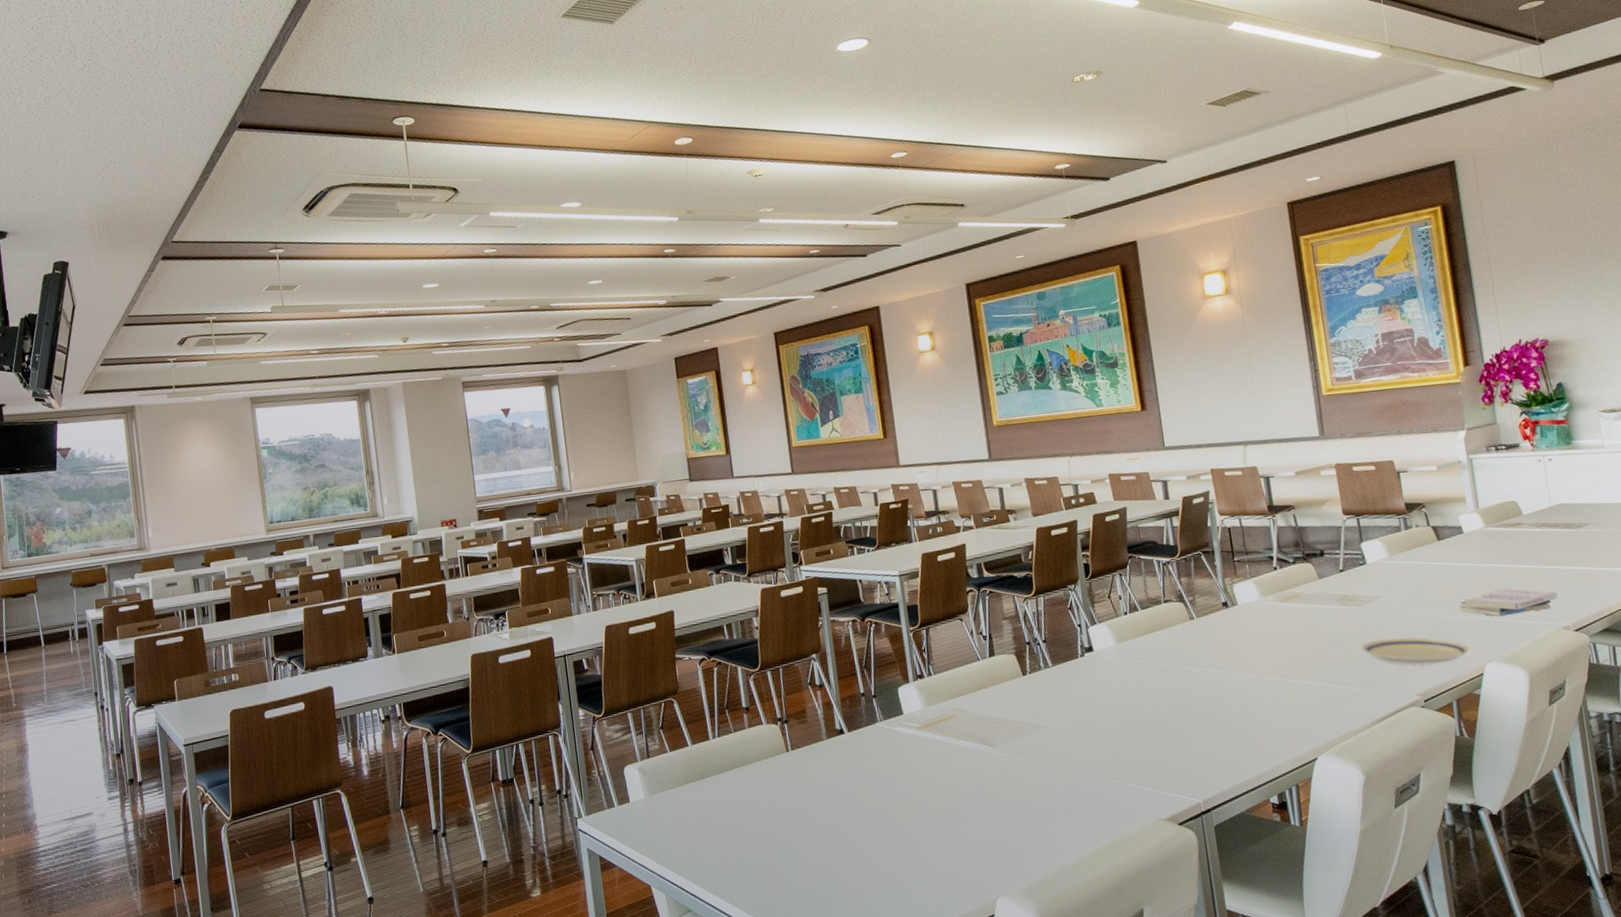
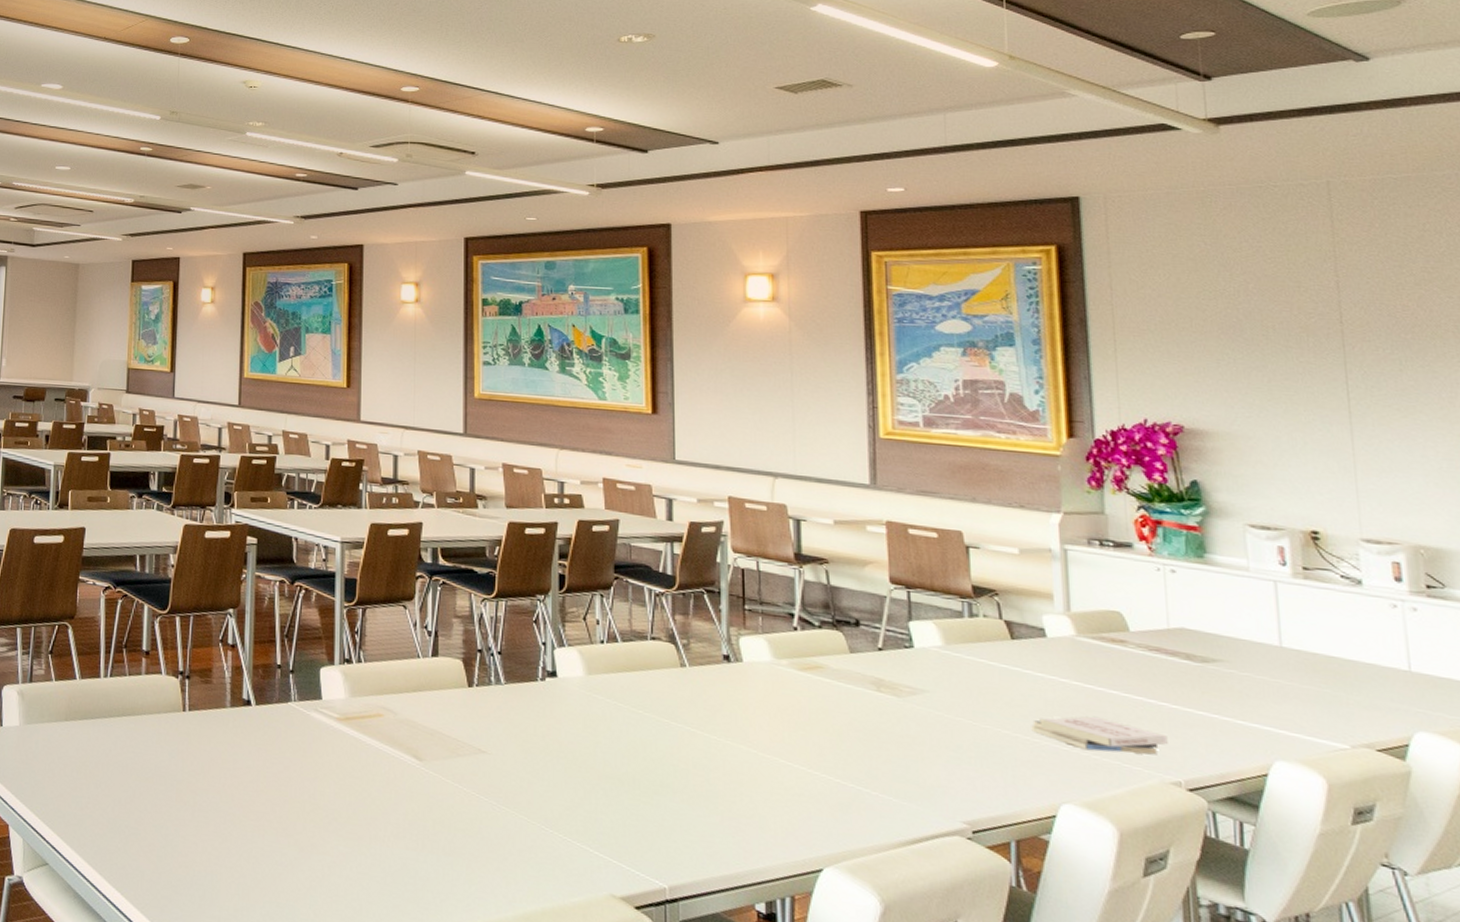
plate: present [1361,637,1470,665] -> none [896,742,1041,792]

